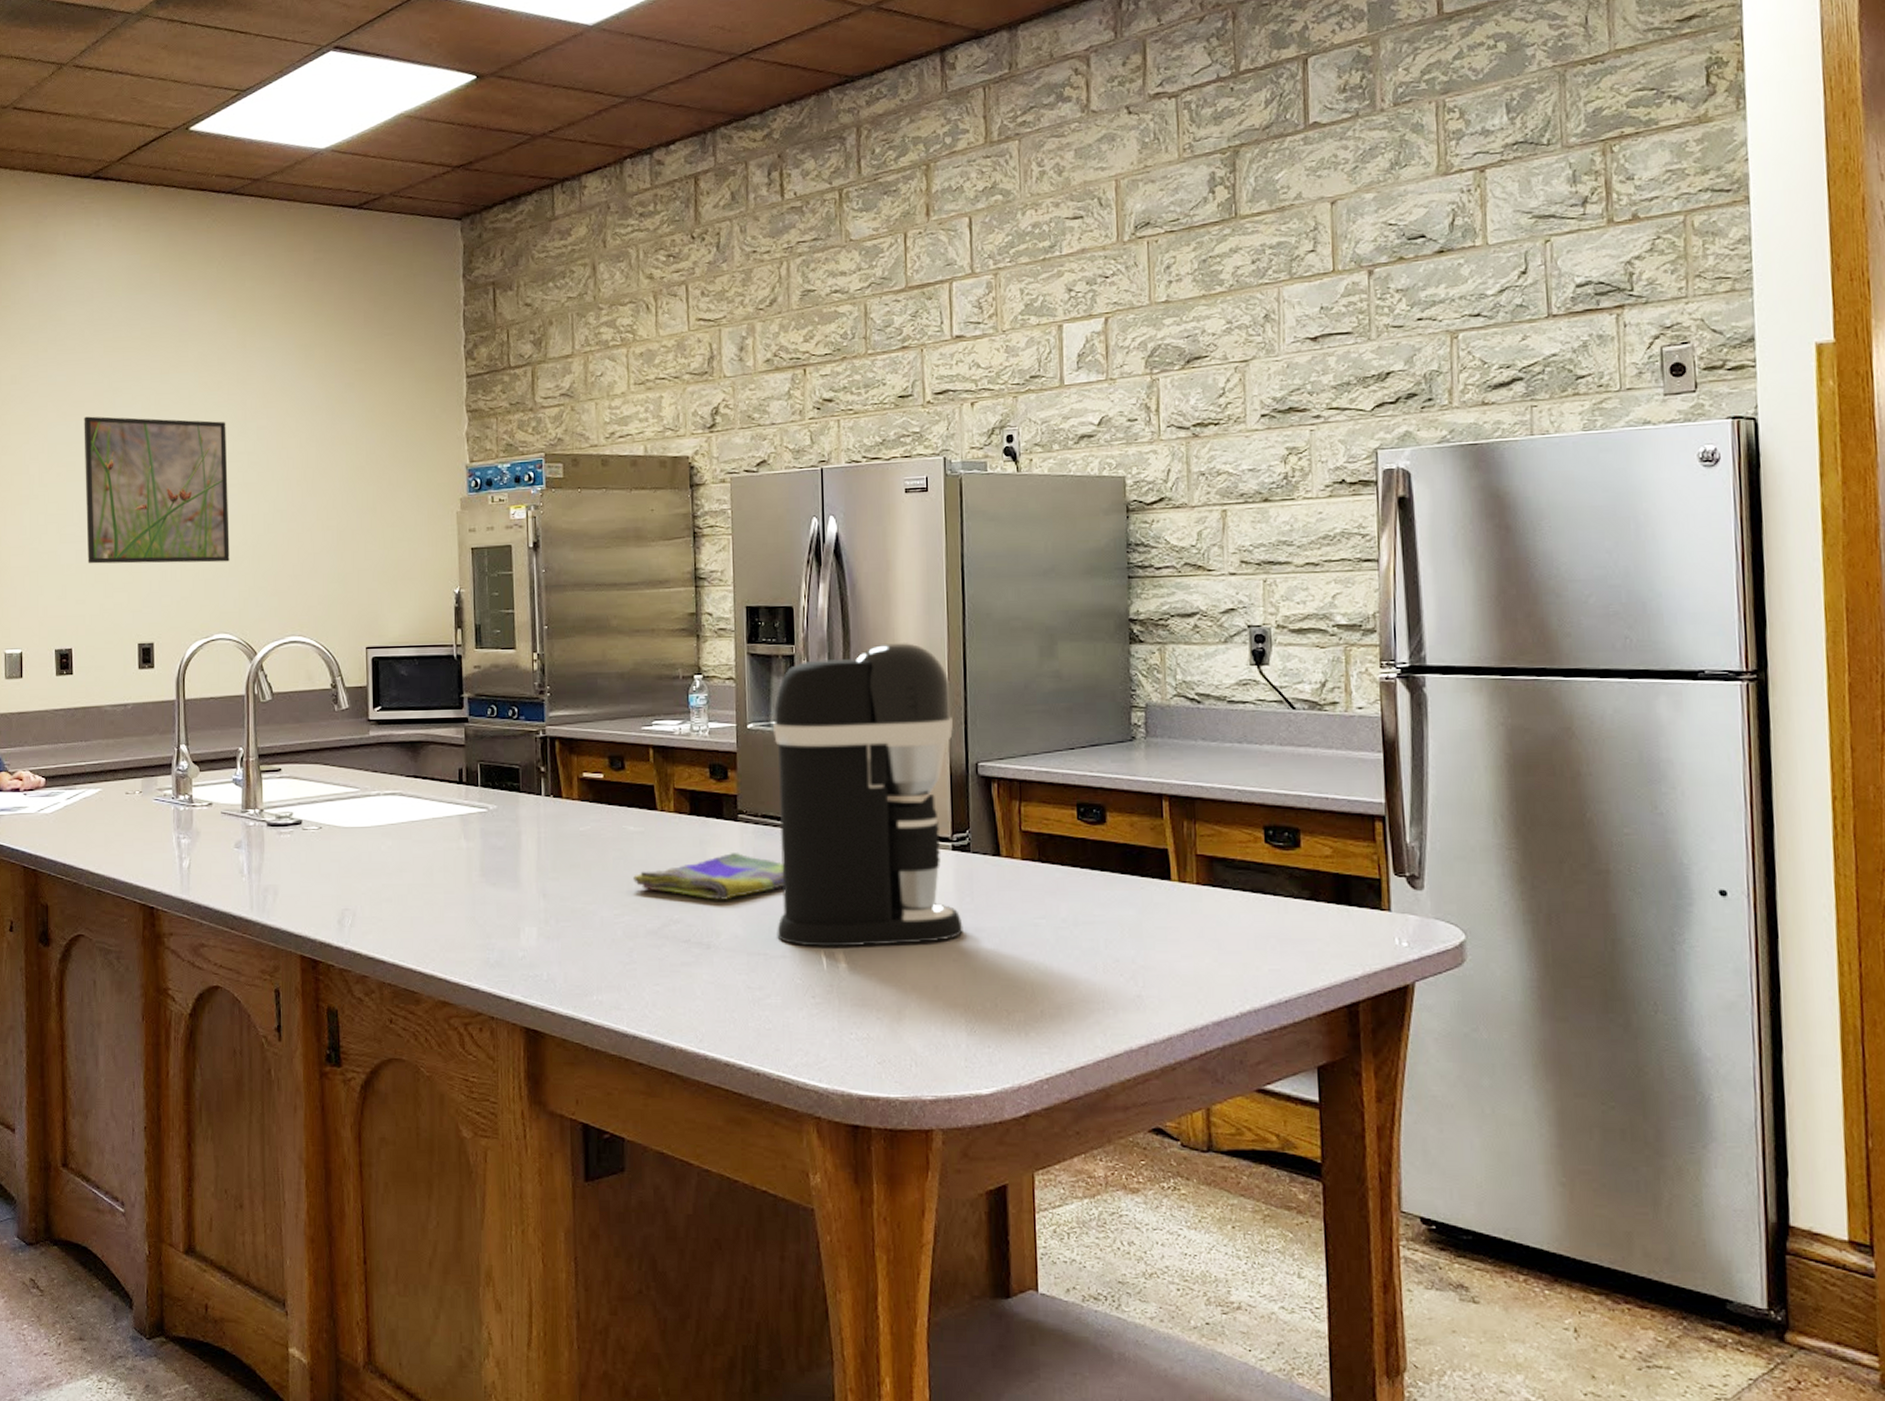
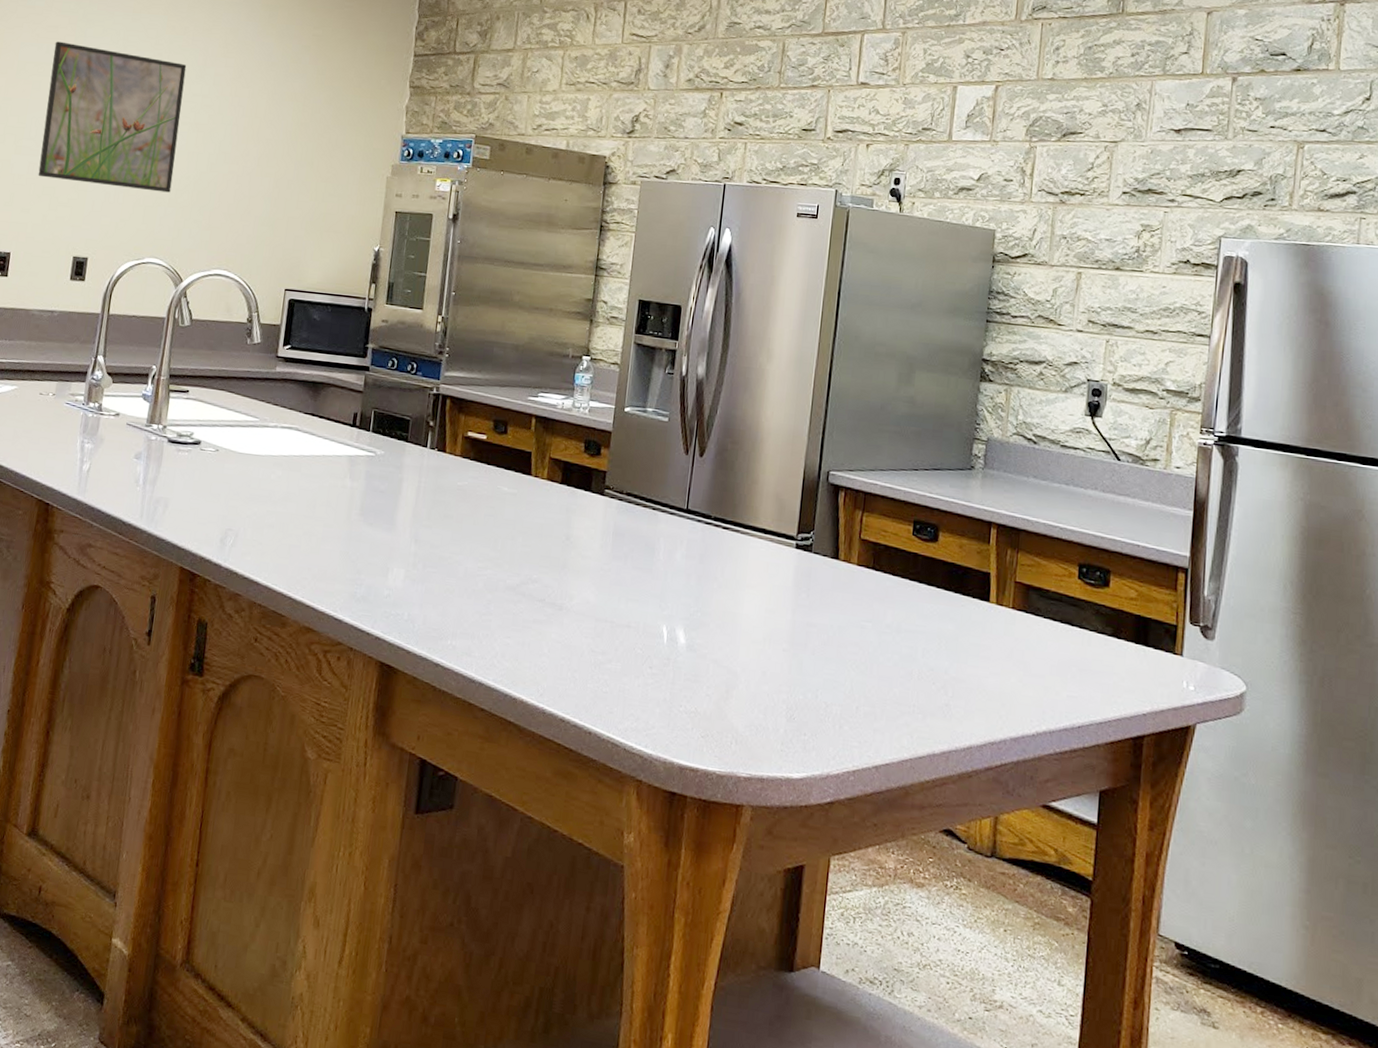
dish towel: present [633,851,784,900] -> none [500,523,640,567]
coffee maker: present [773,642,963,947] -> none [625,350,814,631]

